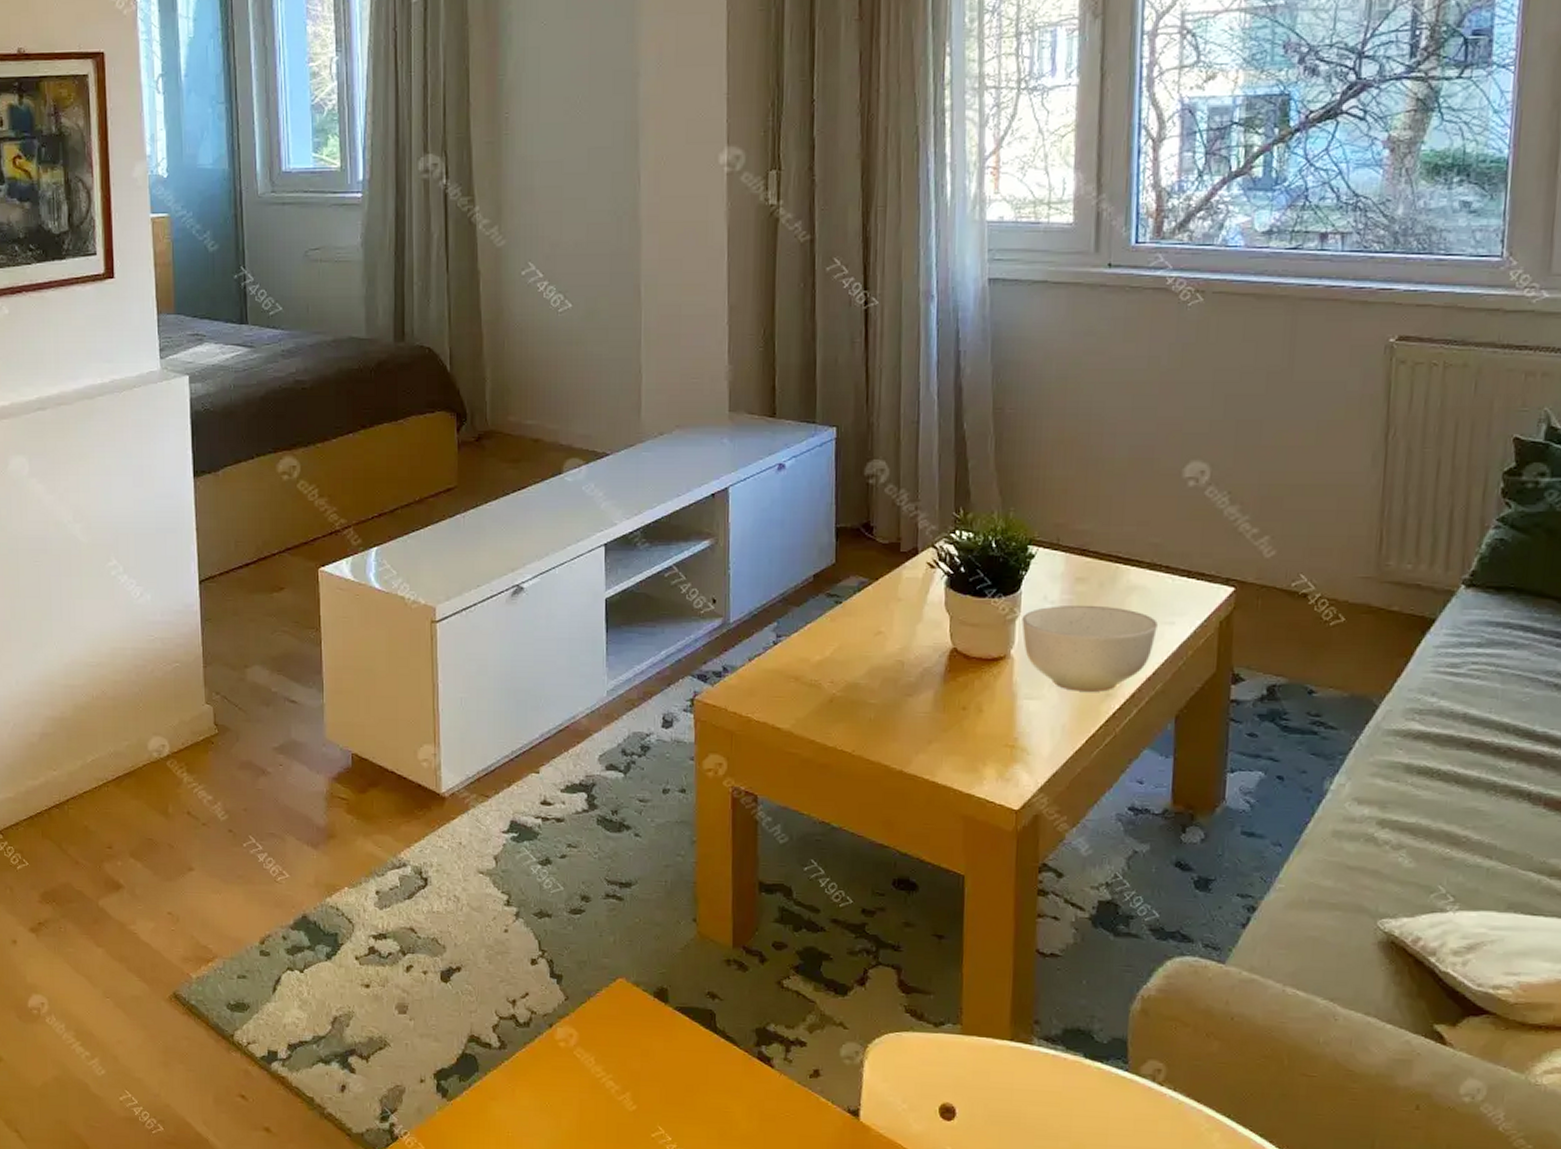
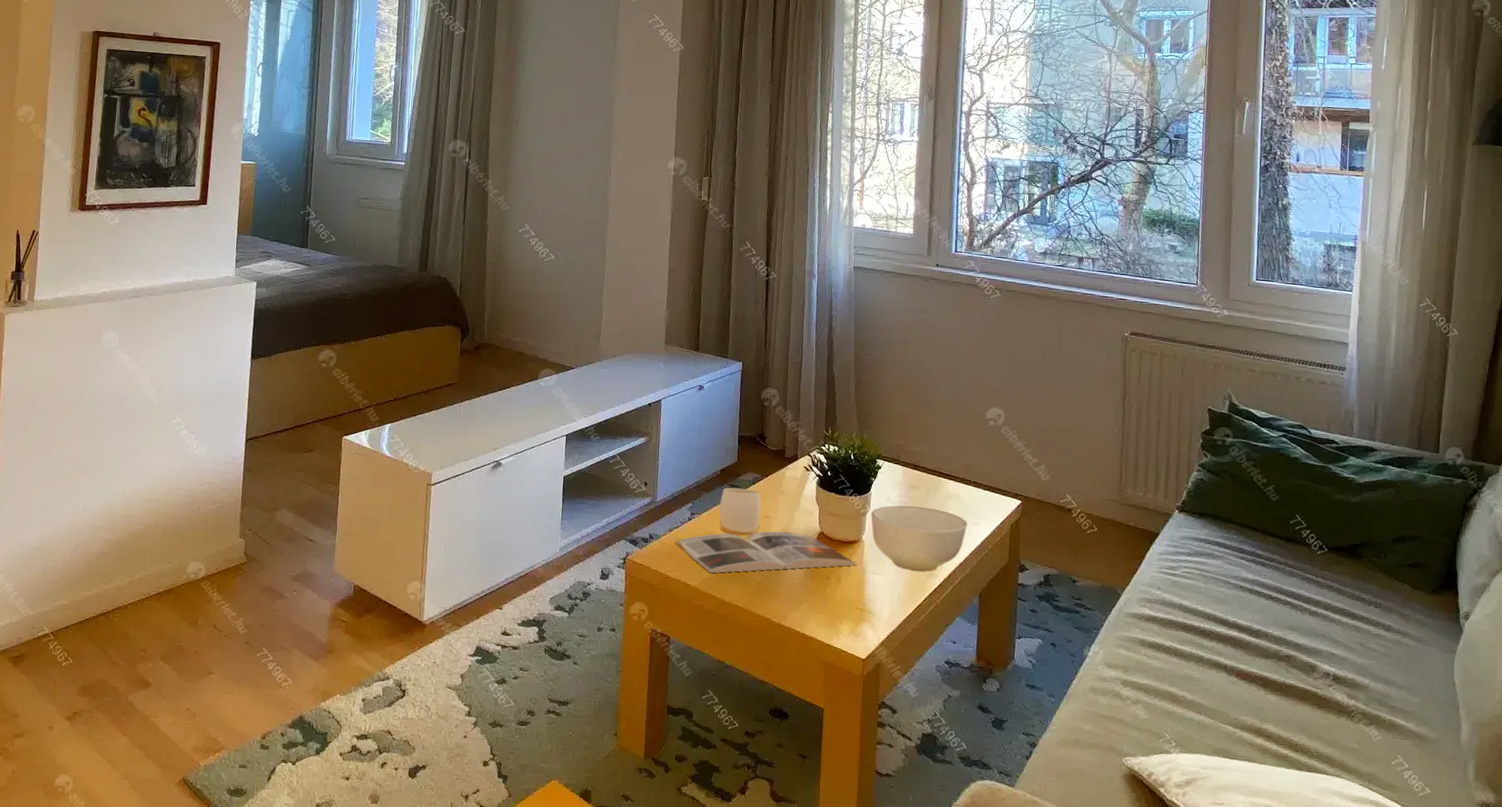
magazine: none [755,651,1006,712] -> present [674,531,858,574]
mug: none [814,597,871,660] -> present [719,487,762,536]

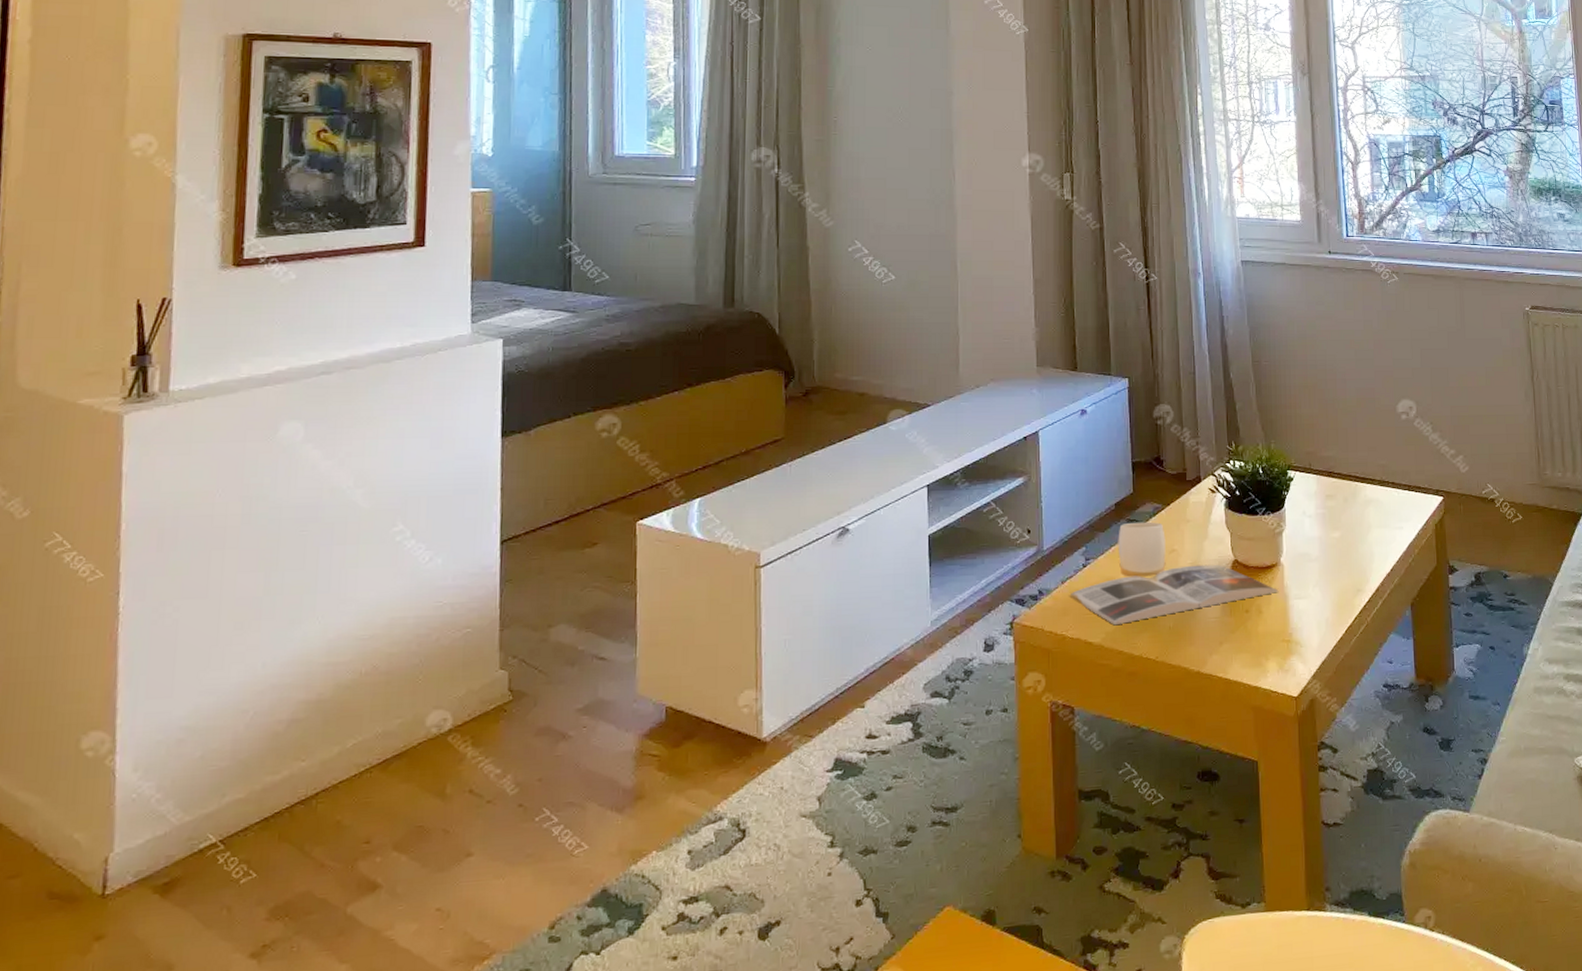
bowl: present [871,505,967,572] -> none [1287,517,1391,589]

